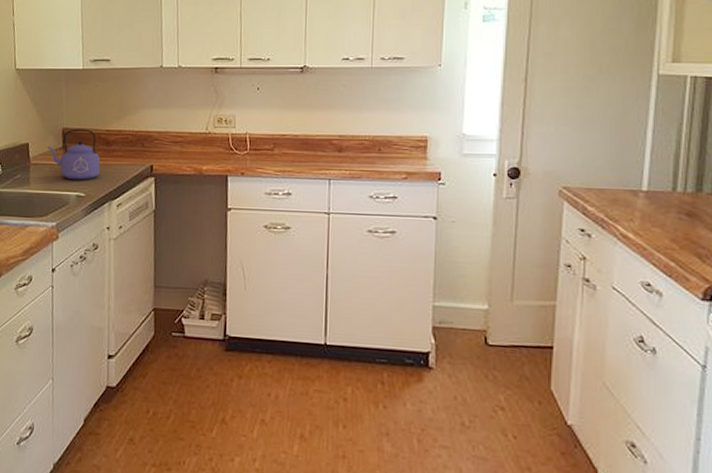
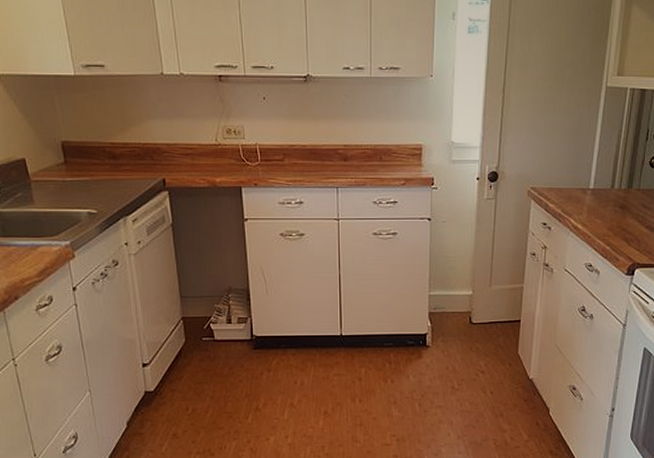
kettle: present [47,129,100,180] -> none [47,142,110,196]

